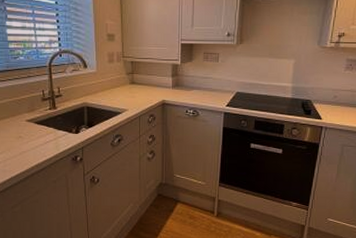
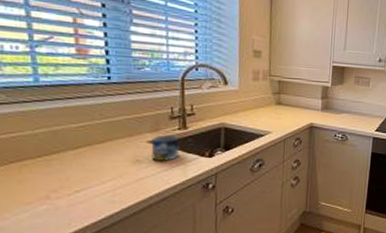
mug: none [29,113,52,138] -> present [151,133,180,162]

